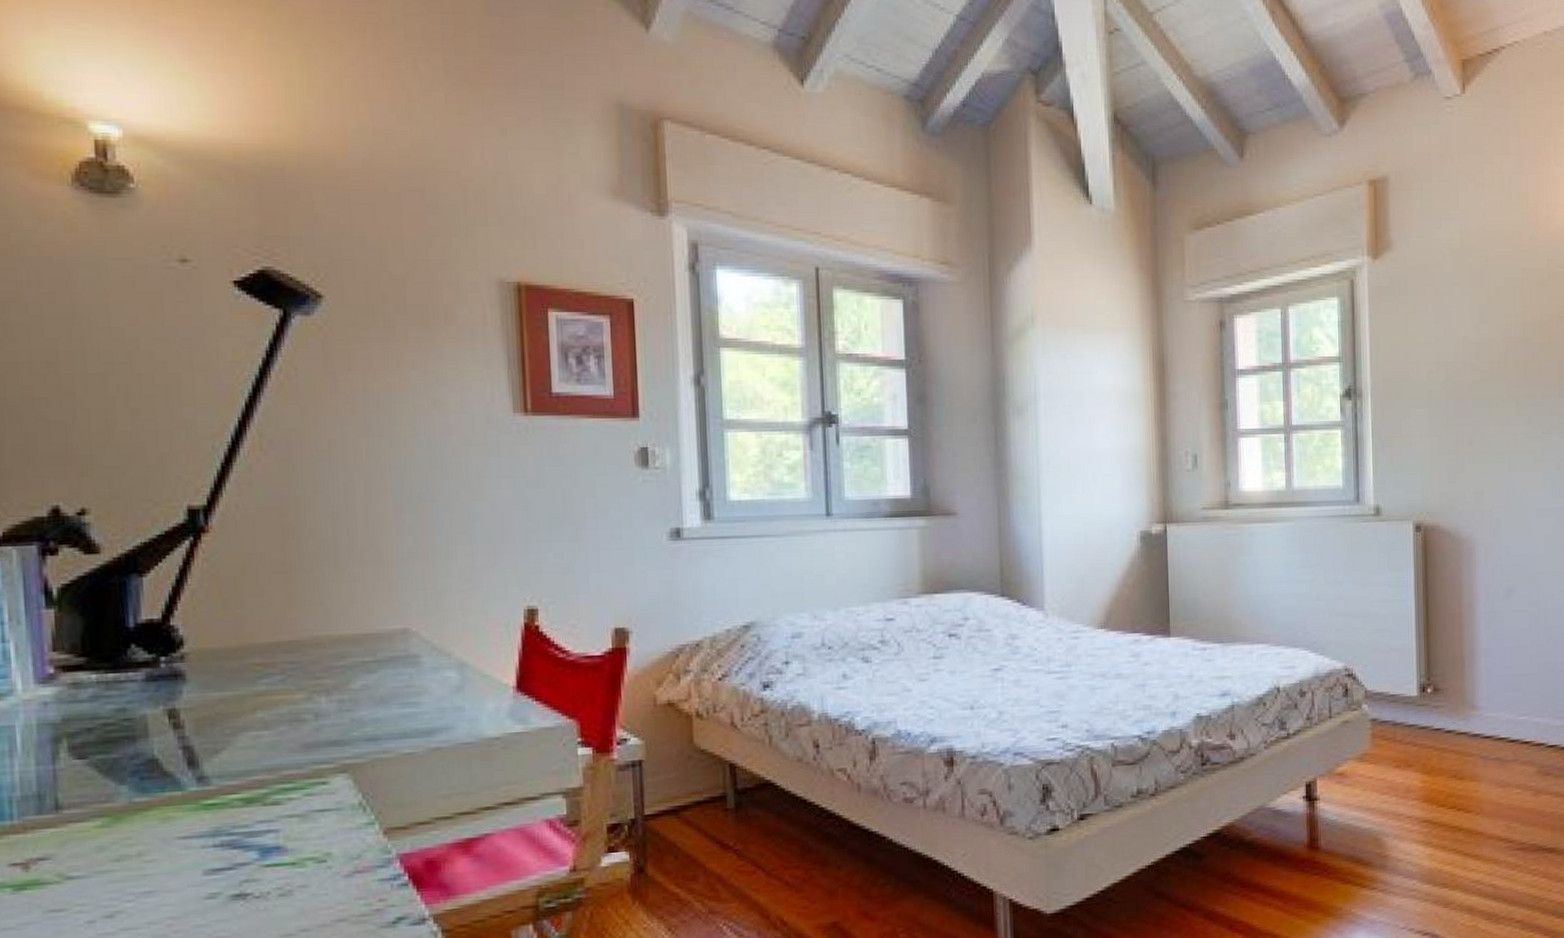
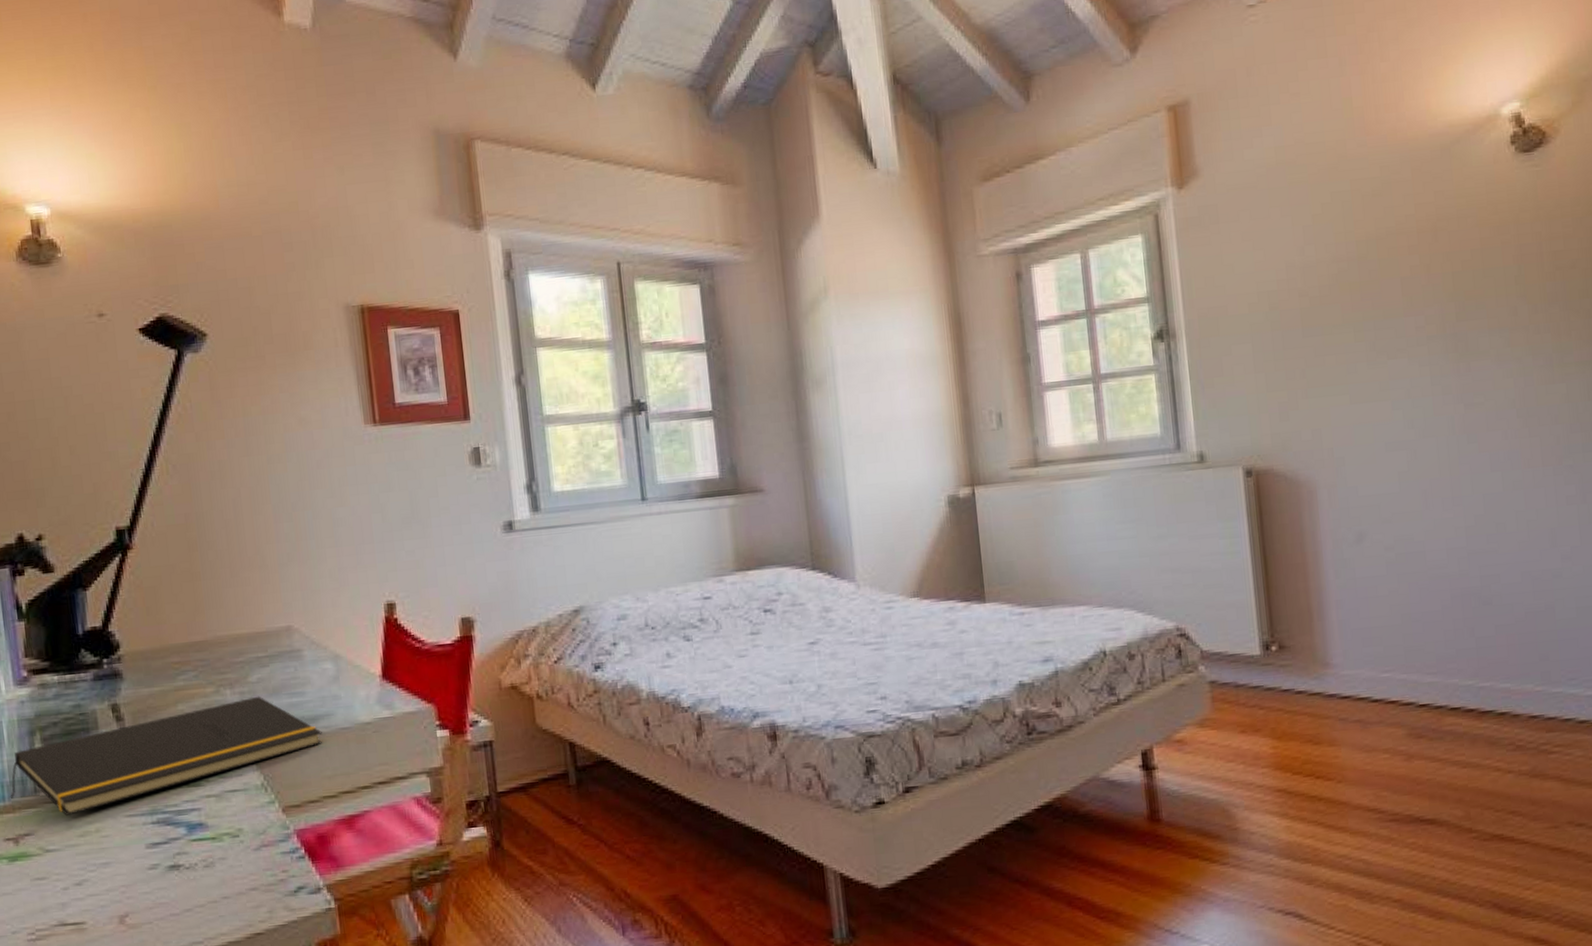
notepad: none [20,705,439,837] -> present [10,696,322,816]

